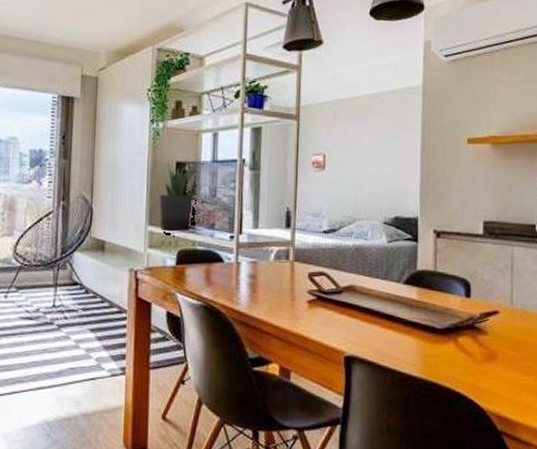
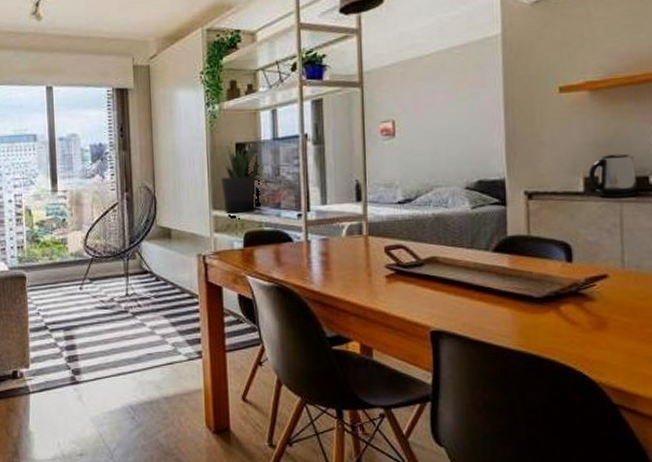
kettle: none [487,202,527,243] -> present [588,153,638,198]

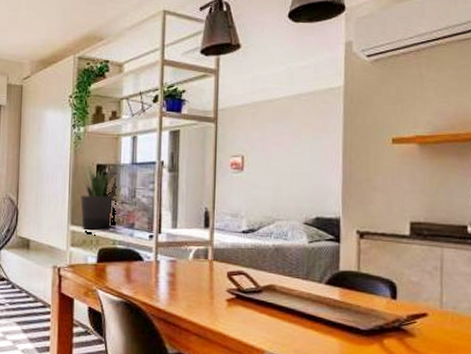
kettle: present [588,153,638,198] -> none [414,203,458,244]

